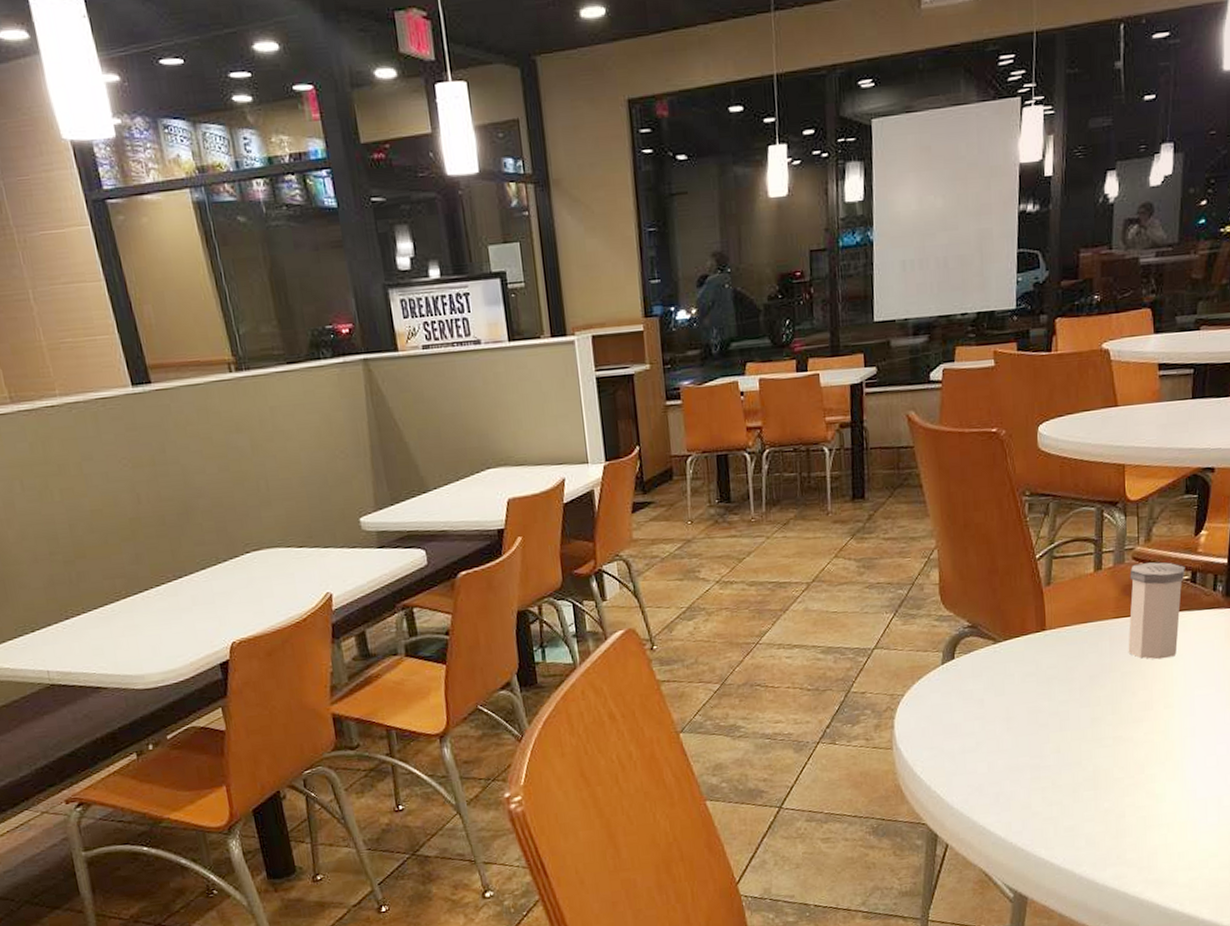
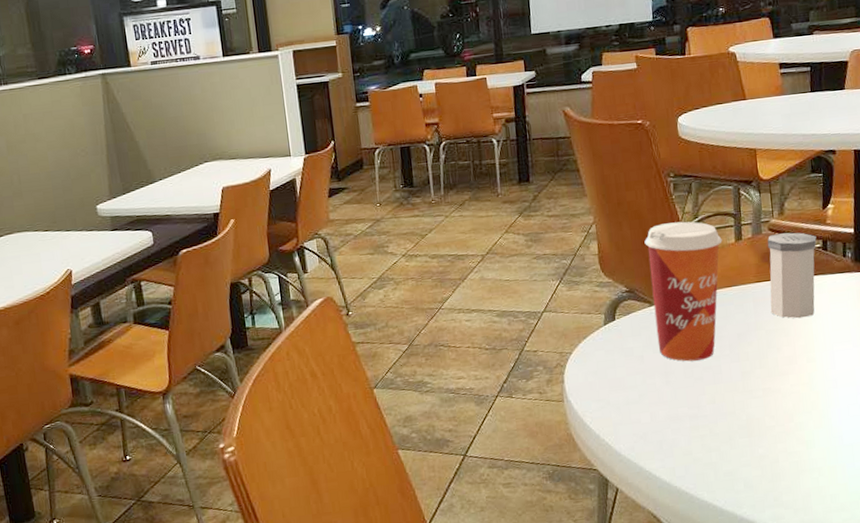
paper cup: none [992,547,1080,706] -> present [644,221,722,362]

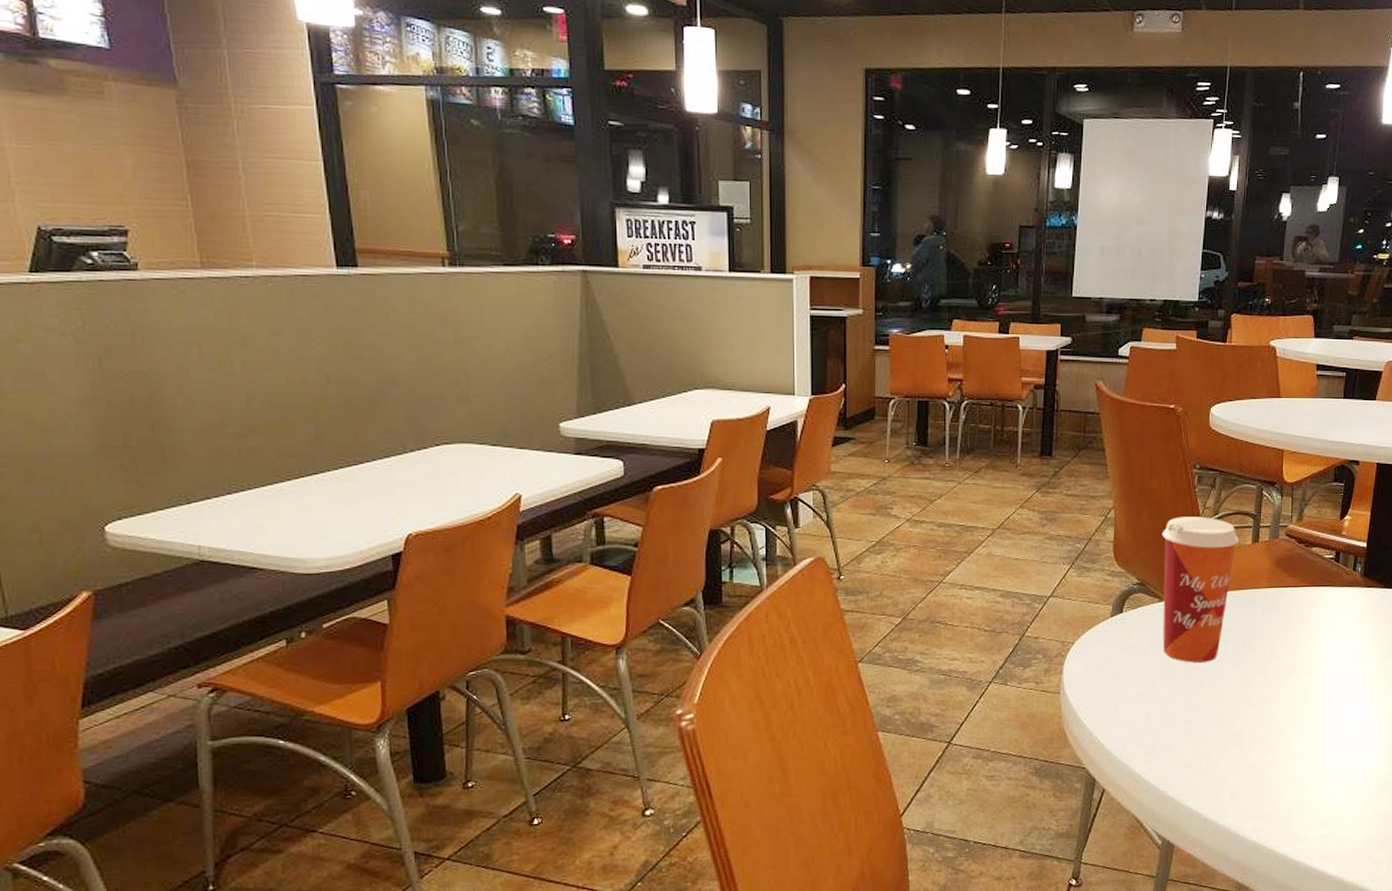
salt shaker: present [767,232,817,319] -> none [1277,540,1330,629]

